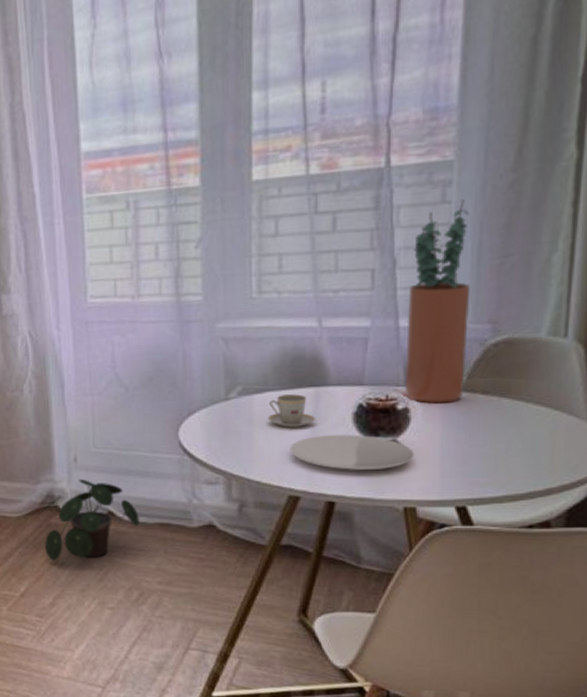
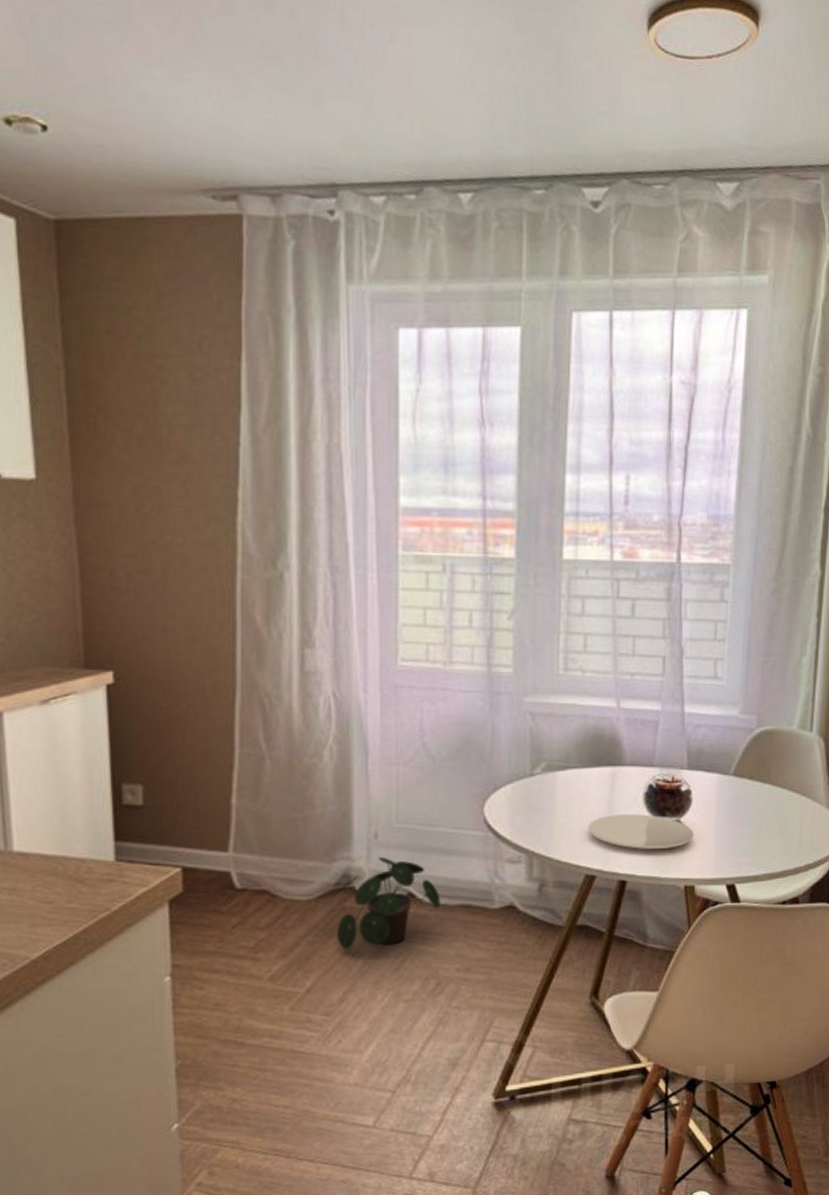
teacup: present [267,394,317,427] -> none [568,773,613,806]
vase: present [404,199,471,404] -> none [687,600,742,787]

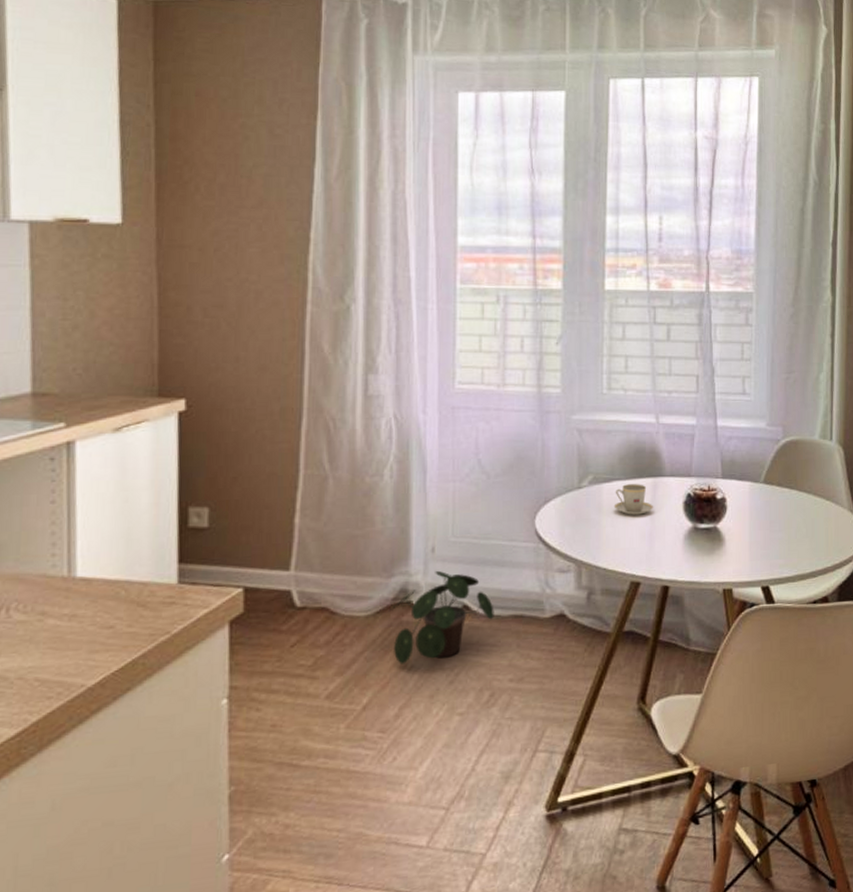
teacup: none [568,773,613,806] -> present [613,484,654,515]
plate: present [588,814,694,849] -> none [632,522,730,555]

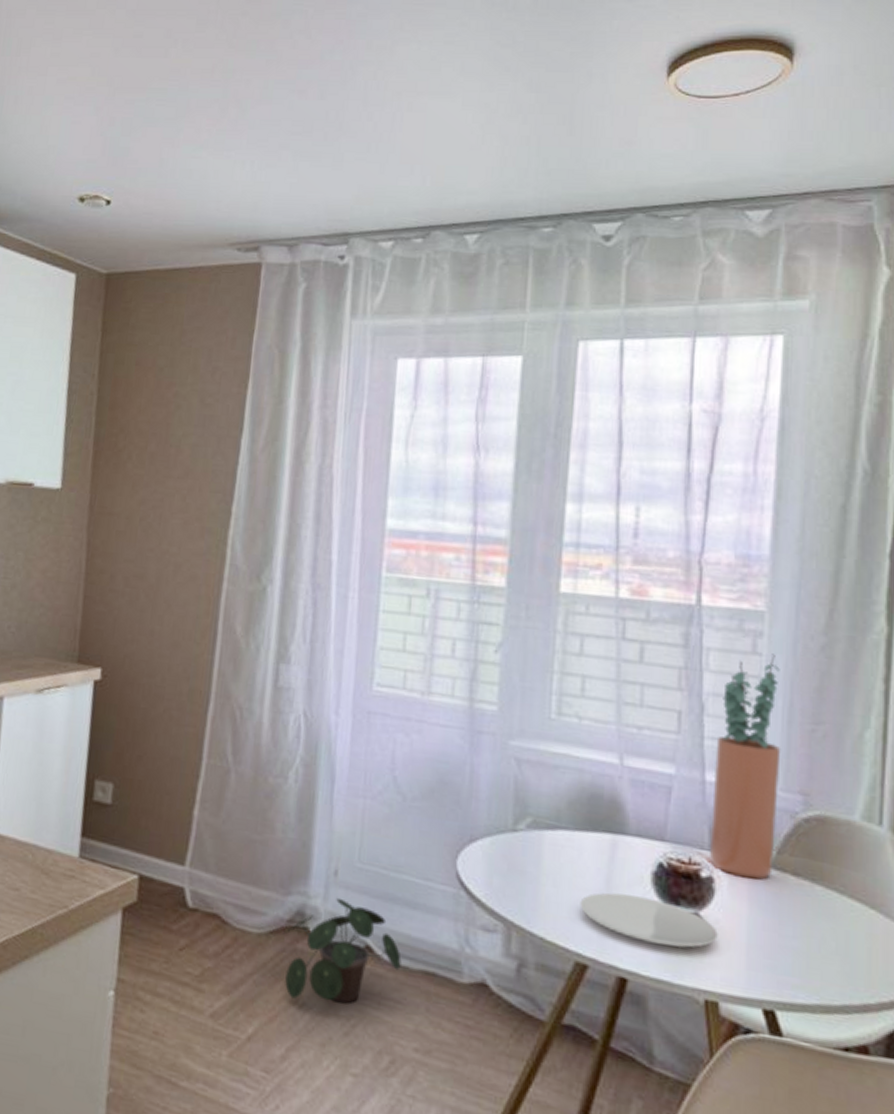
teacup: present [613,484,654,515] -> none [557,836,612,879]
plate: none [632,522,730,555] -> present [580,892,718,948]
vase: none [721,324,767,494] -> present [709,653,781,880]

